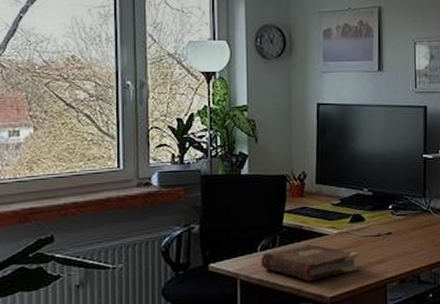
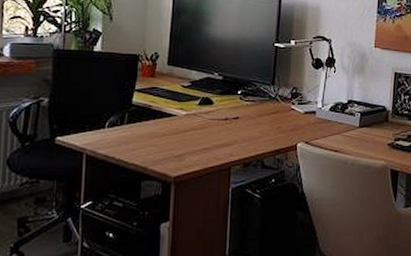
book: present [261,243,358,282] -> none [108,122,205,160]

